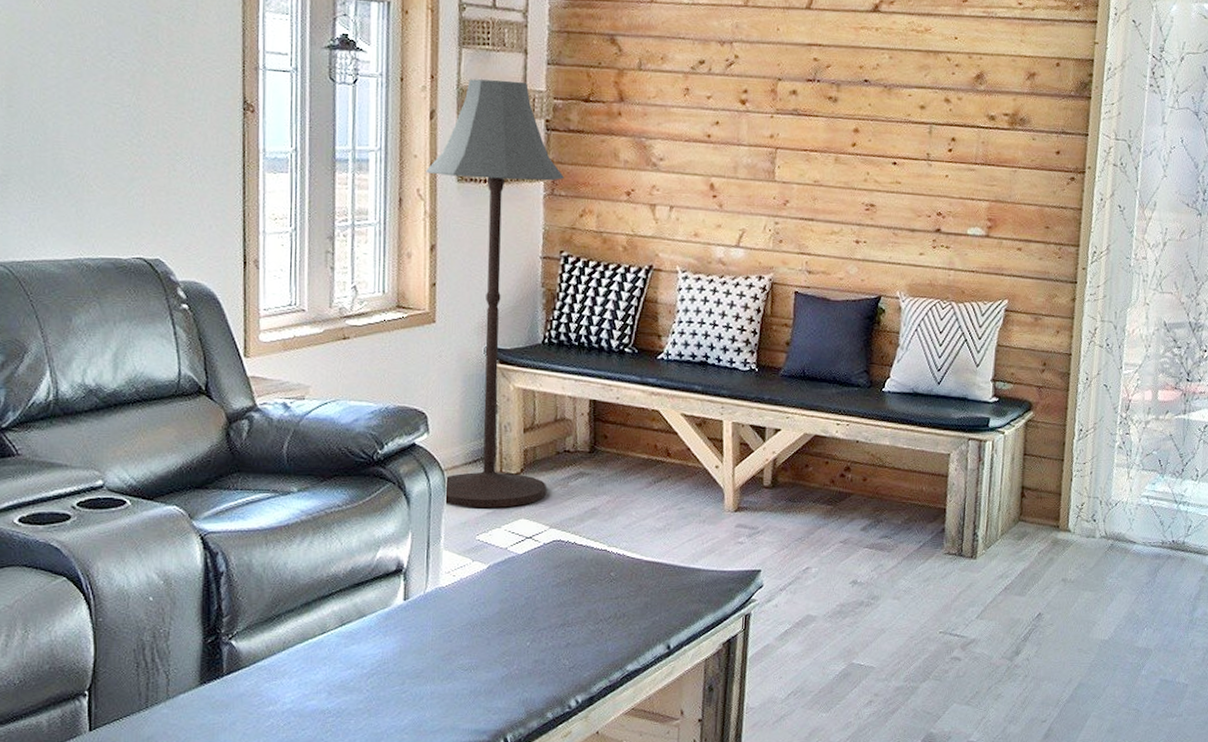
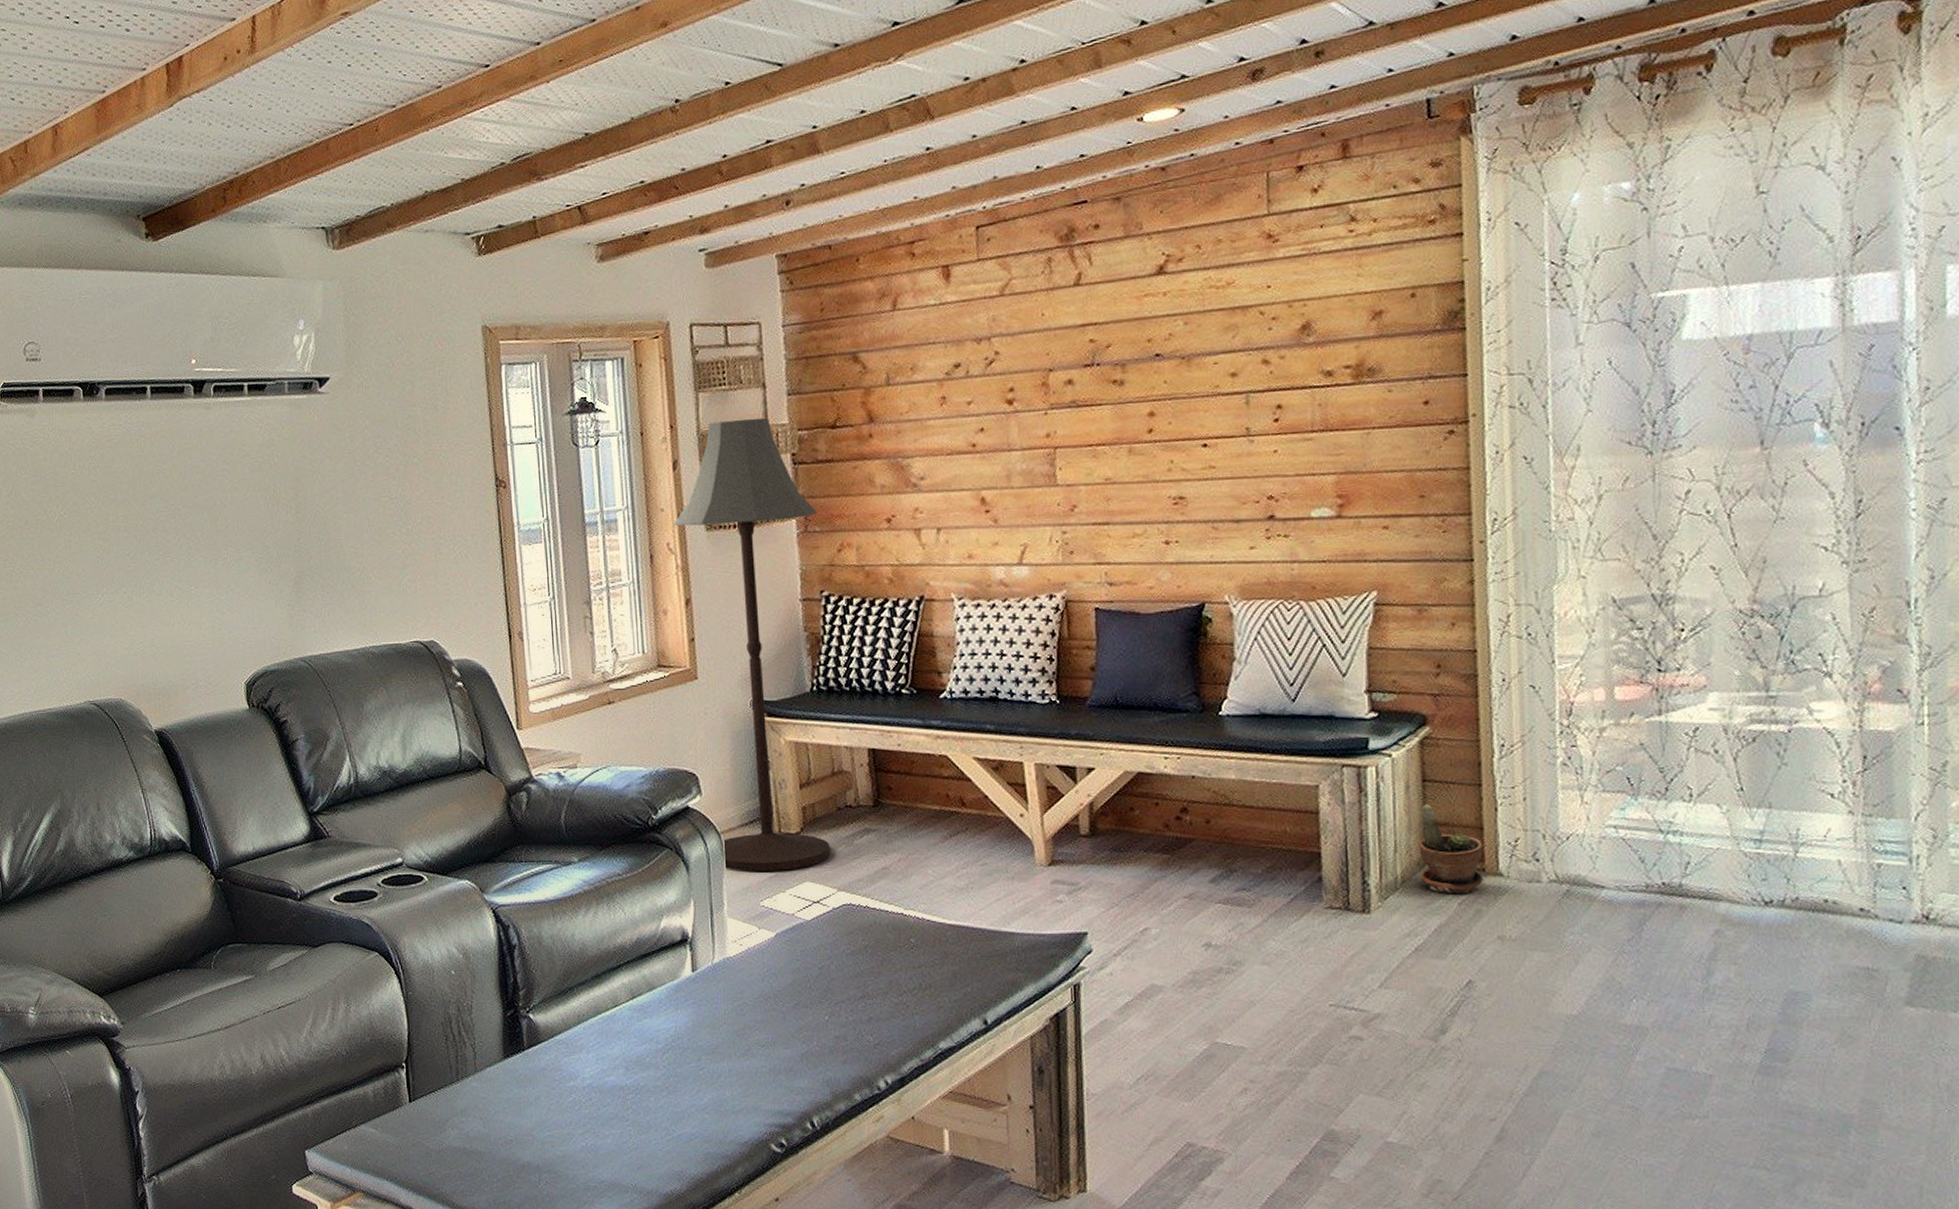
potted plant: none [1014,473,1060,545] -> present [1419,804,1483,895]

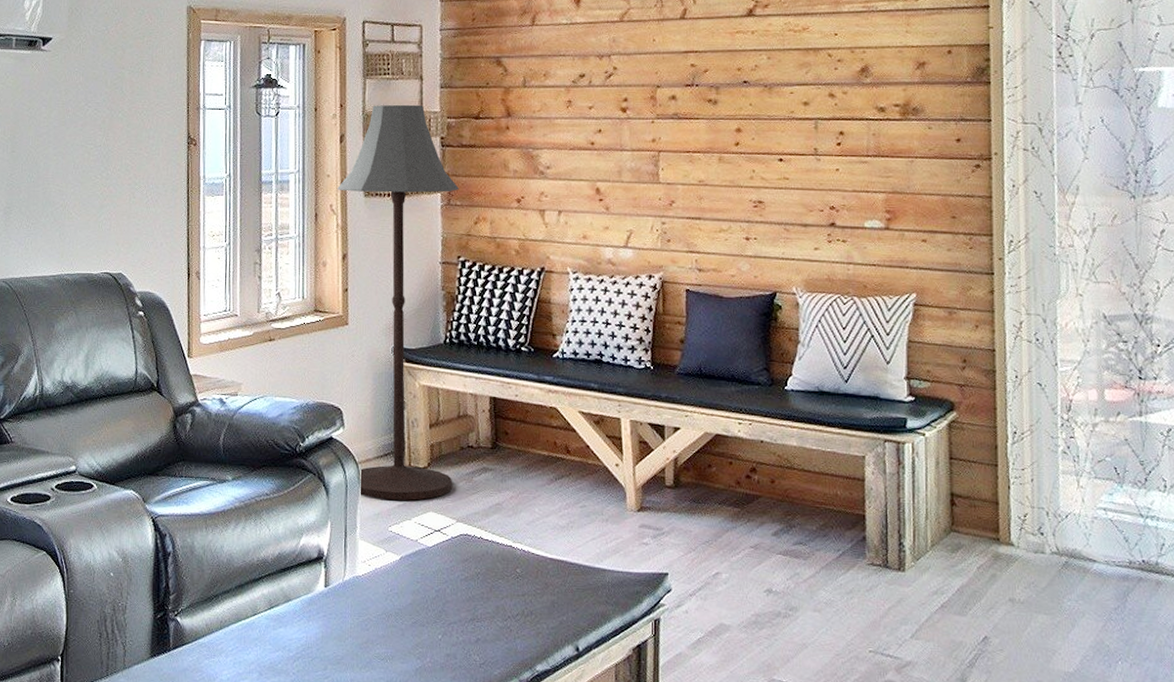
potted plant: present [1419,804,1483,895] -> none [946,479,998,560]

